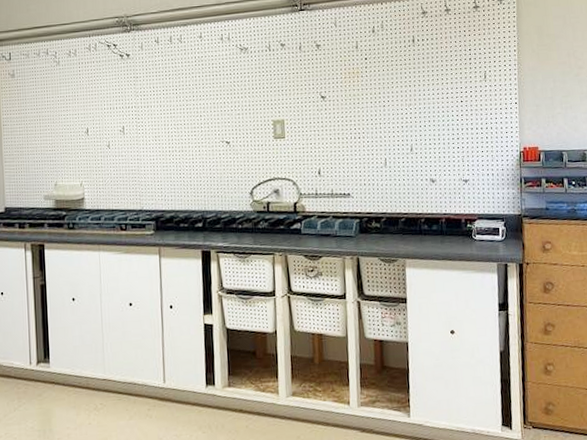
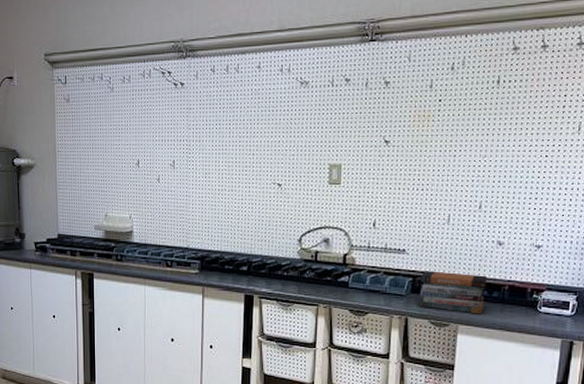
book stack: none [366,211,426,248] -> present [419,271,486,314]

